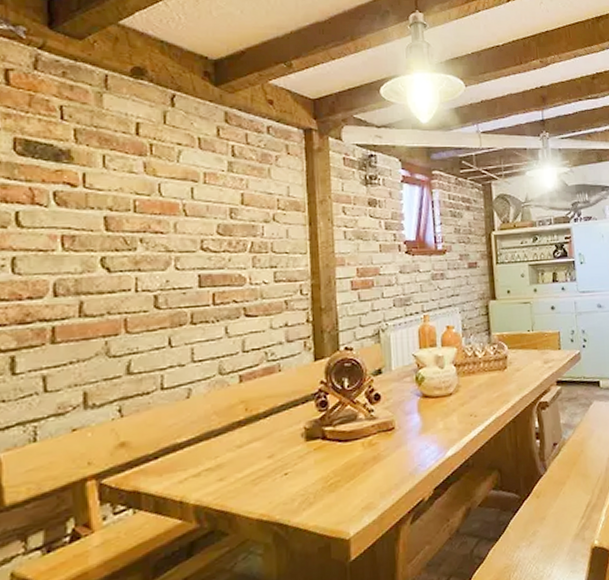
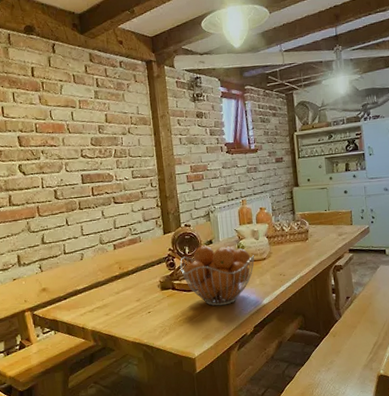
fruit basket: none [334,376,438,462] -> present [179,245,255,306]

